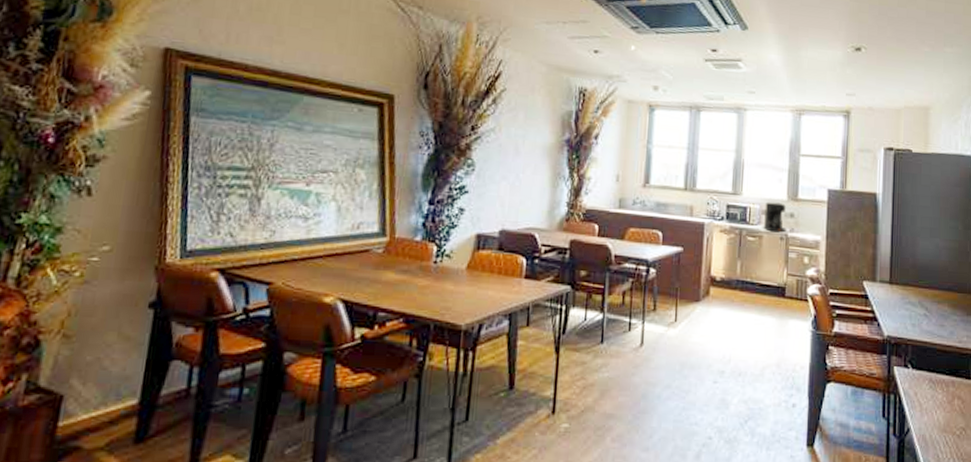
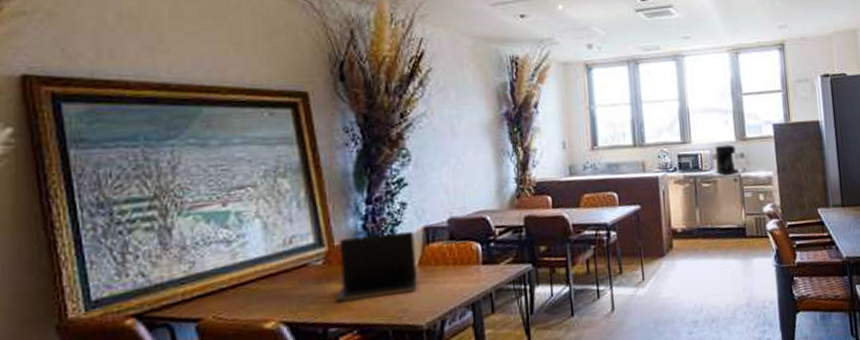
laptop computer: none [389,233,467,293] -> present [336,230,417,302]

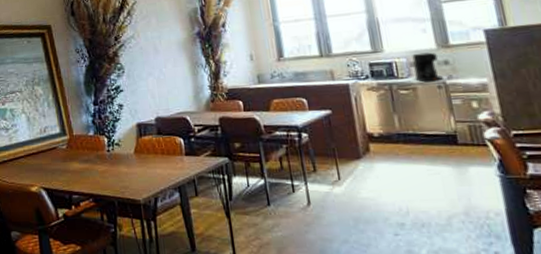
laptop computer: present [336,230,417,302] -> none [76,126,134,176]

